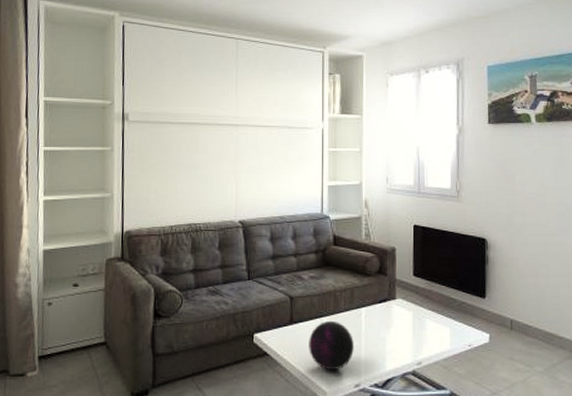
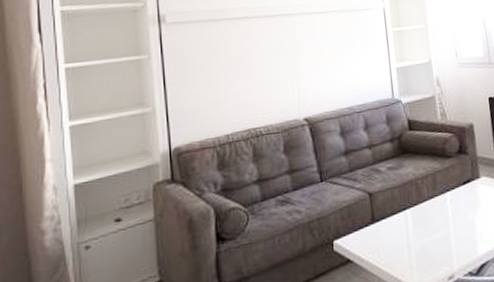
decorative orb: present [309,320,354,371] -> none [394,211,443,267]

